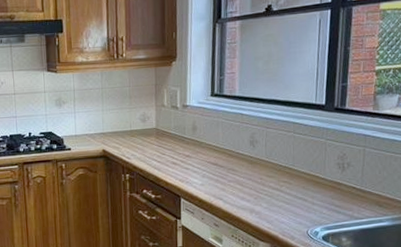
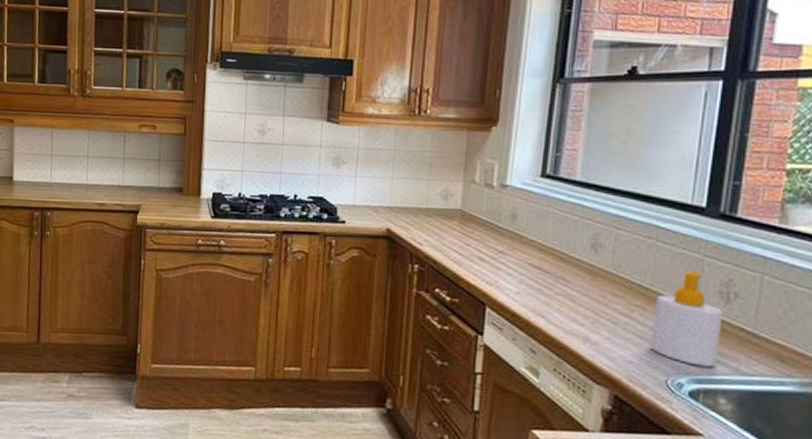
soap bottle: none [295,151,341,218] -> present [651,271,723,368]

